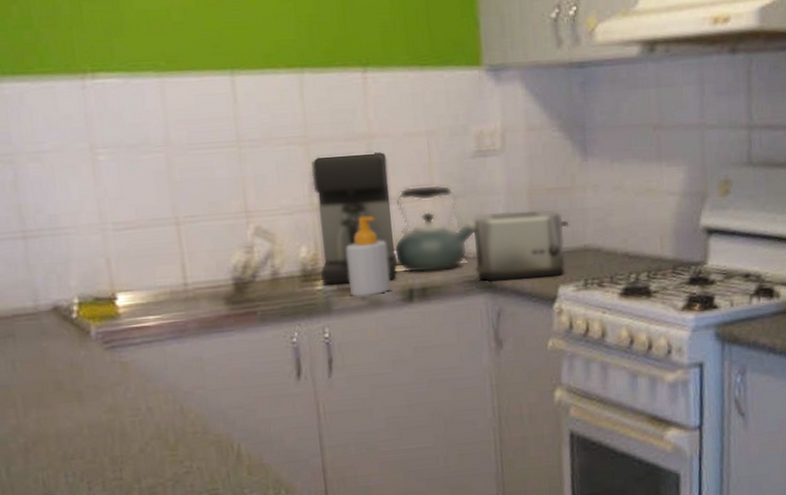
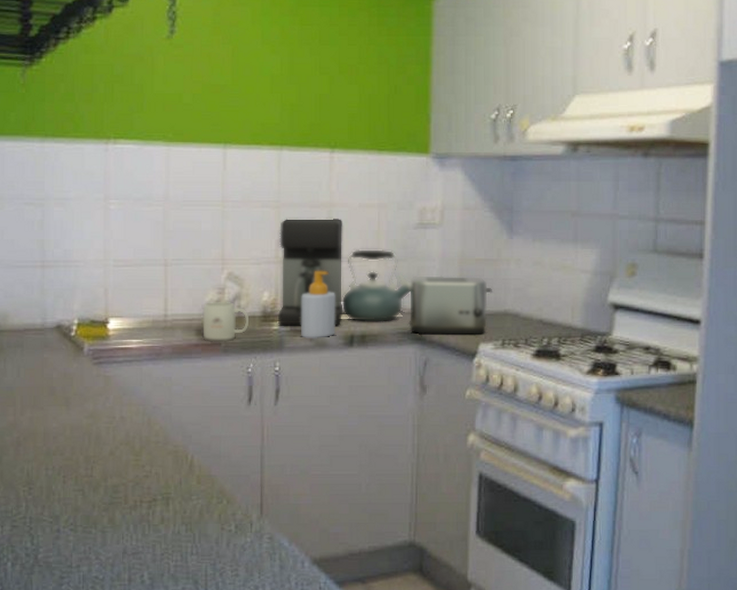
mug: none [230,261,288,312] -> present [202,301,250,343]

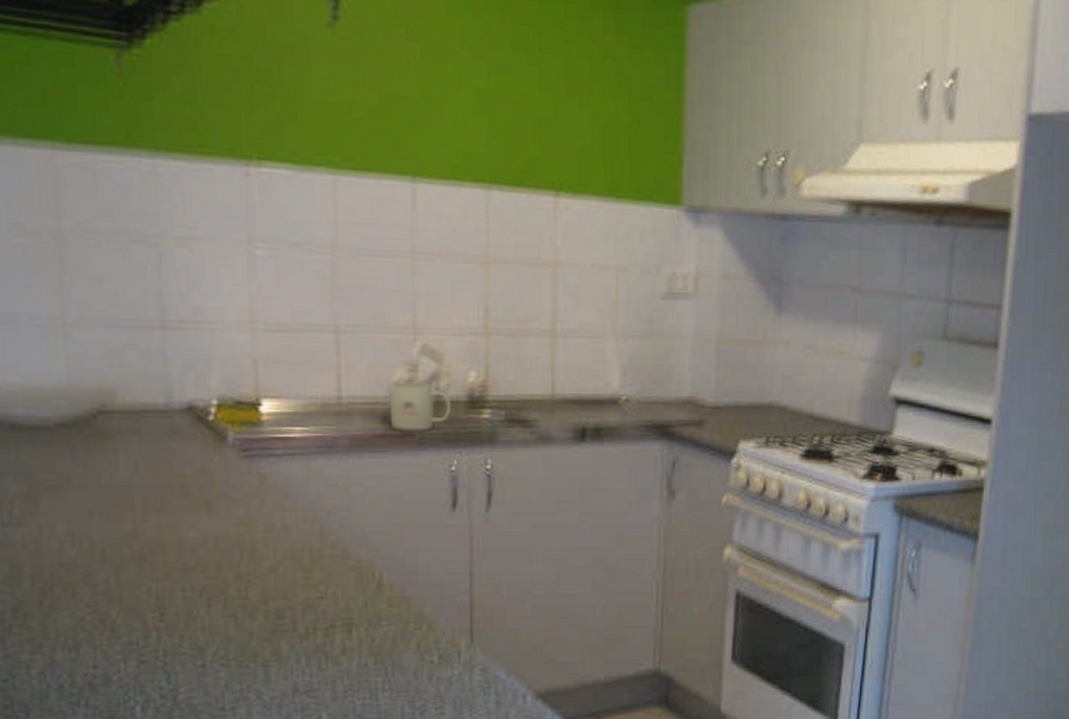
coffee maker: present [277,219,345,326] -> none [488,279,574,416]
soap bottle: present [301,270,335,338] -> none [518,346,563,431]
kettle: present [342,248,412,322] -> none [571,321,658,413]
toaster: present [408,275,492,336] -> none [654,357,755,431]

